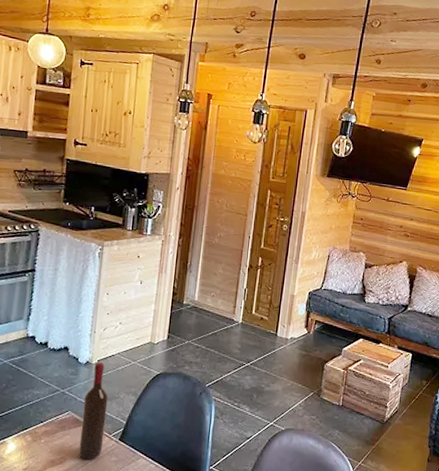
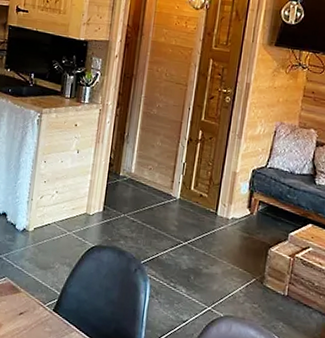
wine bottle: present [78,362,108,459] -> none [14,230,44,328]

